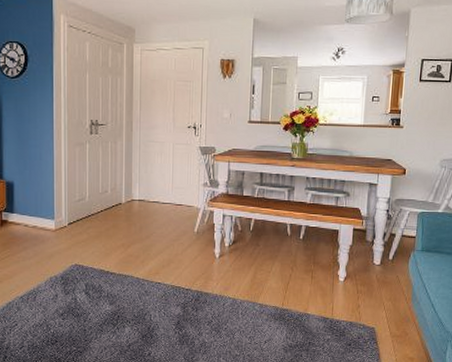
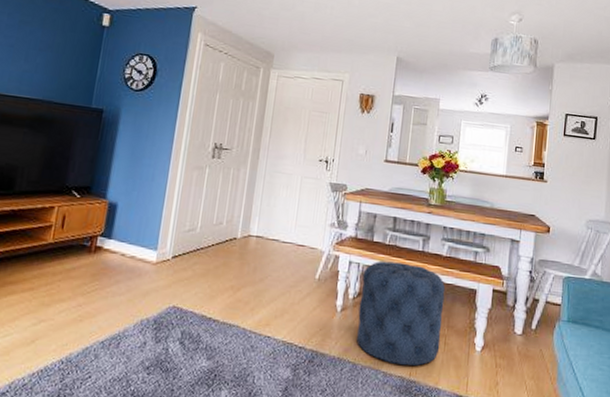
ottoman: none [234,212,311,298] -> present [357,261,446,366]

